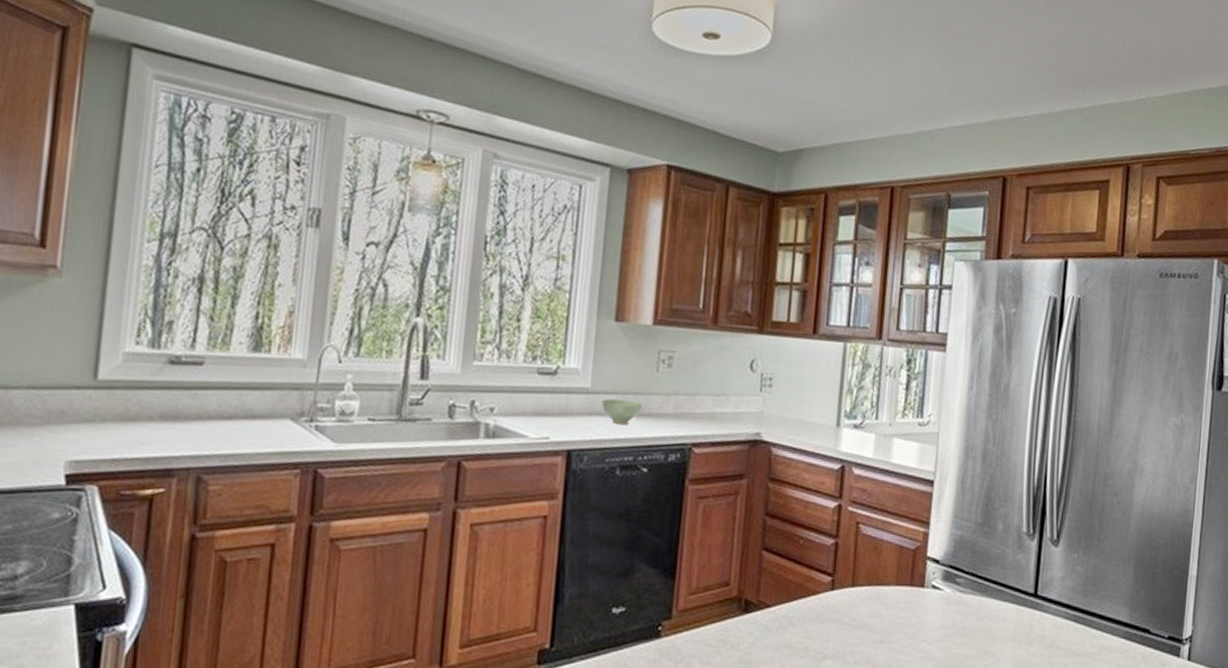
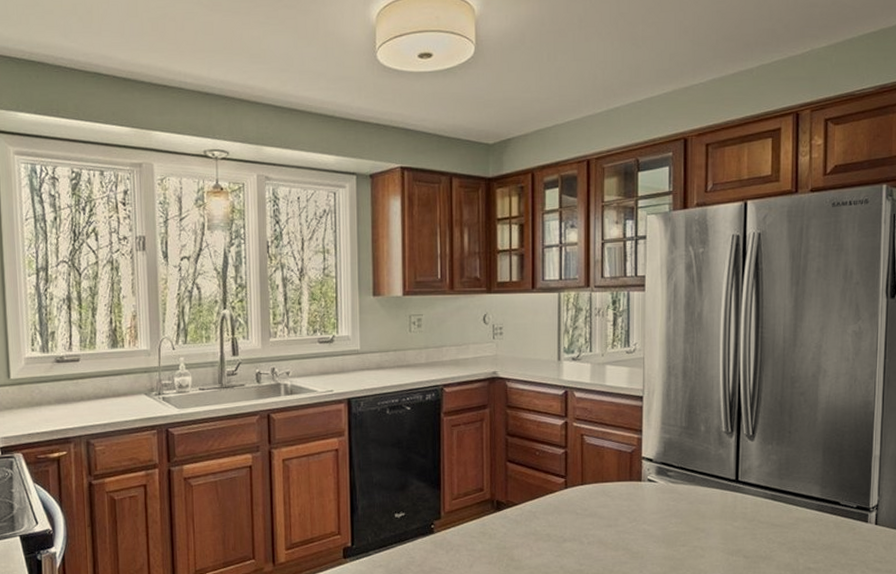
bowl: present [601,399,642,424] -> none [370,356,401,375]

